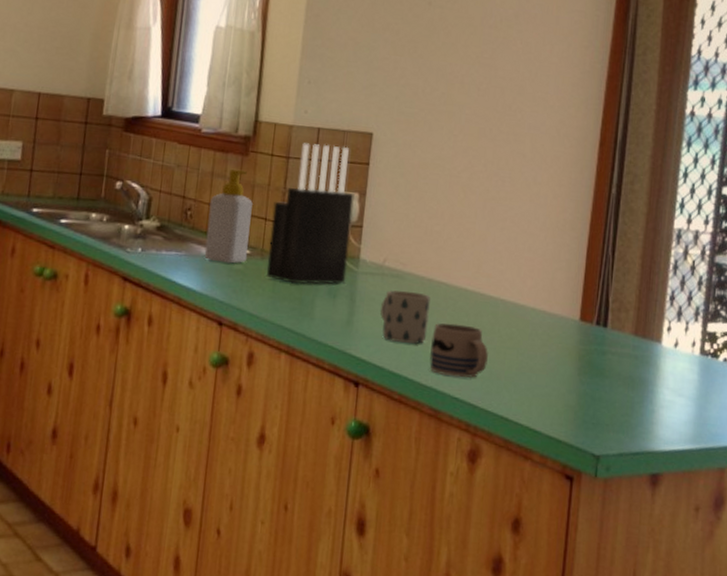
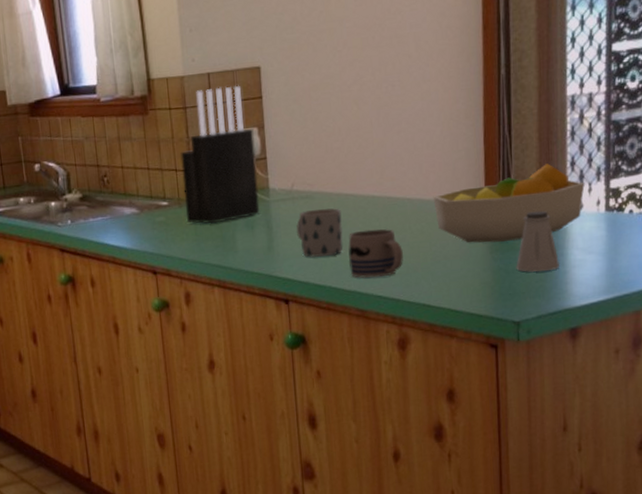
soap bottle: present [204,169,253,264] -> none [122,129,166,218]
fruit bowl: none [527,293,682,367] -> present [433,164,585,243]
saltshaker: none [603,339,648,406] -> present [516,211,559,272]

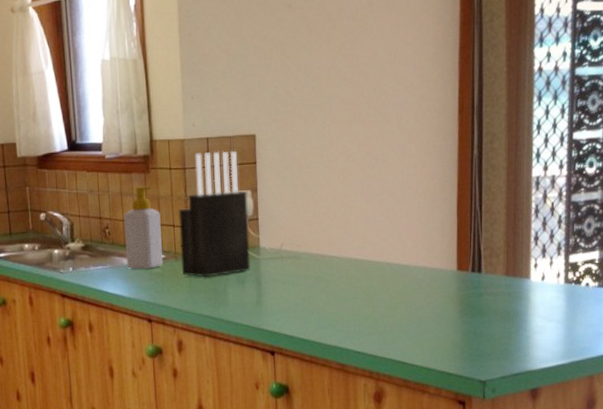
soap bottle: none [122,129,166,218] -> present [124,186,163,269]
mug: present [296,208,343,257] -> none [284,268,327,313]
mug: present [348,228,403,278] -> none [331,289,381,335]
fruit bowl: present [433,164,585,243] -> none [410,237,547,307]
saltshaker: present [516,211,559,272] -> none [483,280,522,336]

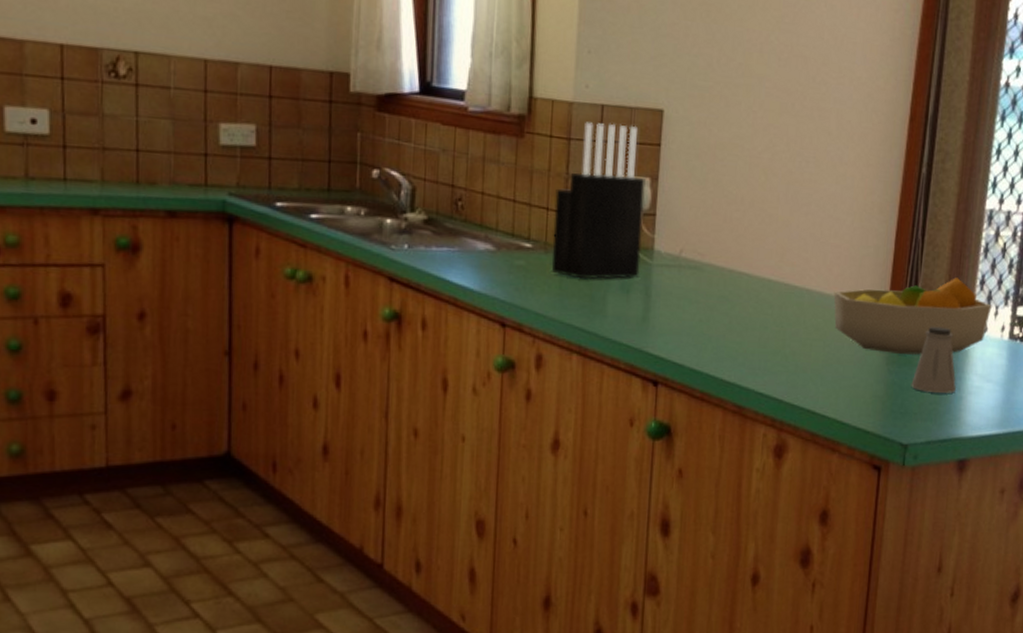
soap bottle: present [124,186,163,269] -> none [480,152,532,259]
fruit bowl: none [410,237,547,307] -> present [833,277,992,355]
saltshaker: none [483,280,522,336] -> present [911,326,956,393]

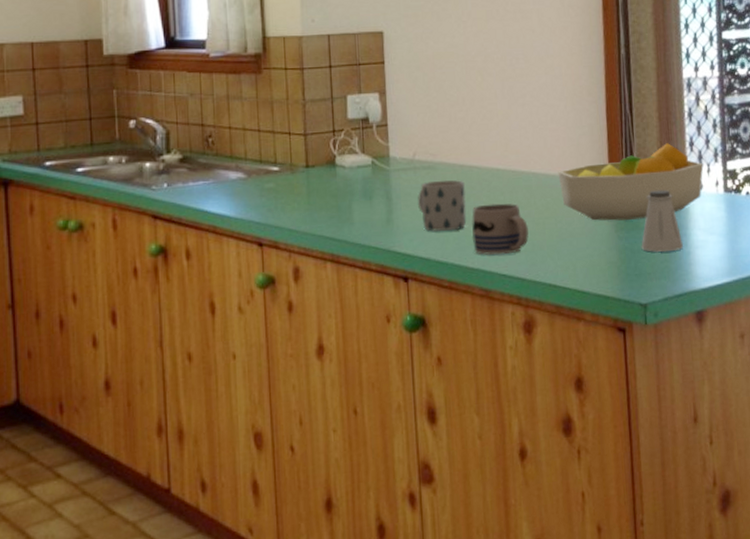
knife block: present [551,122,646,280] -> none [295,49,379,193]
mug: none [678,282,732,339] -> present [418,180,467,232]
mug: none [731,315,794,372] -> present [472,203,529,255]

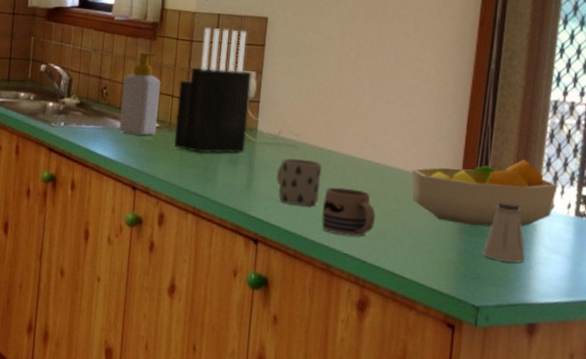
soap bottle: none [230,88,276,184] -> present [119,52,161,136]
knife block: none [295,49,379,193] -> present [173,27,252,154]

